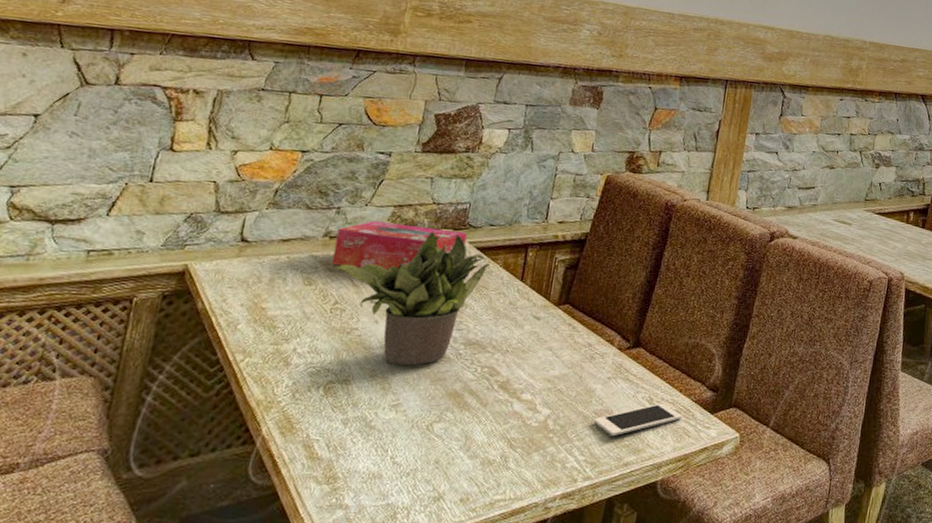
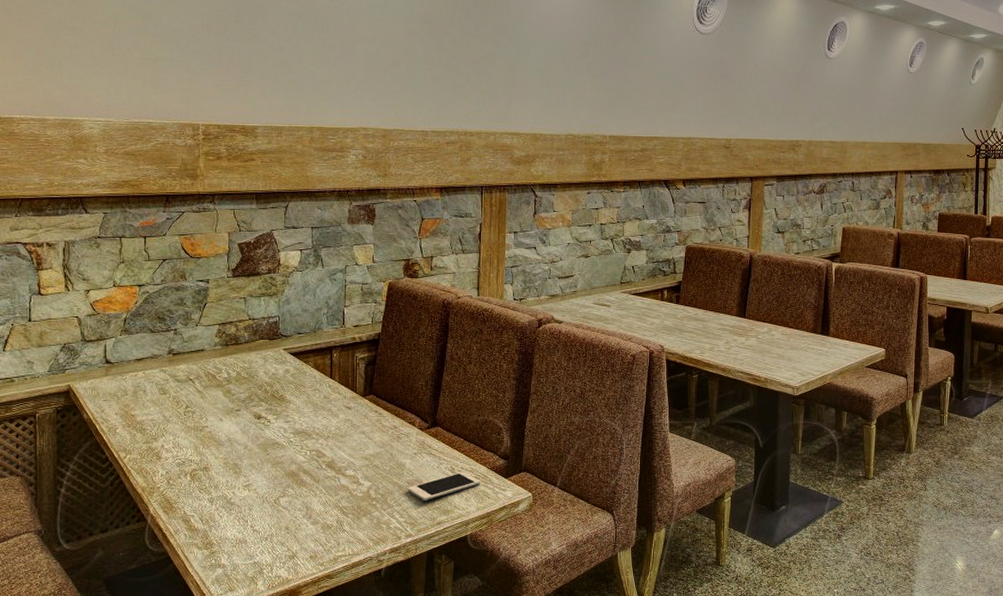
tissue box: present [331,221,467,270] -> none [178,338,281,378]
potted plant: present [332,231,490,365] -> none [179,342,303,453]

